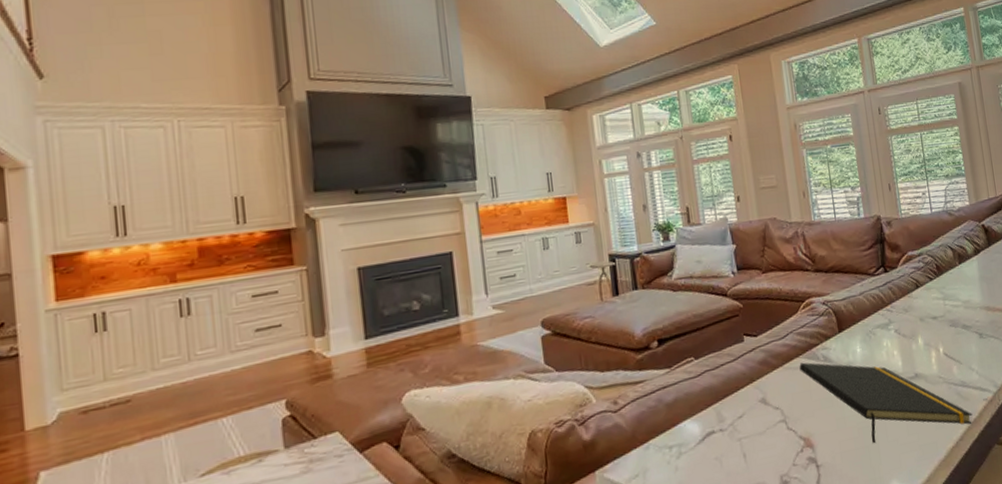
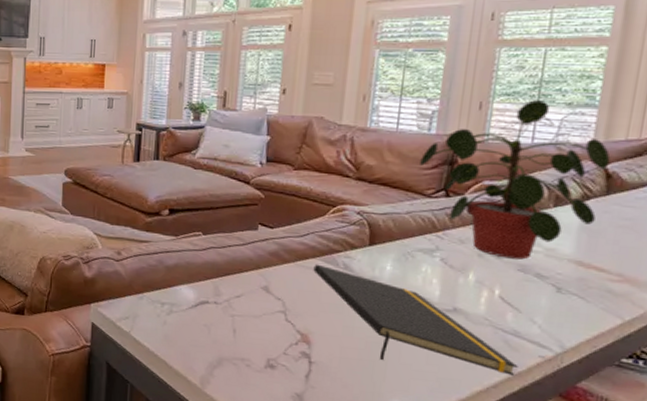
potted plant: none [858,176,988,318] -> present [420,100,611,260]

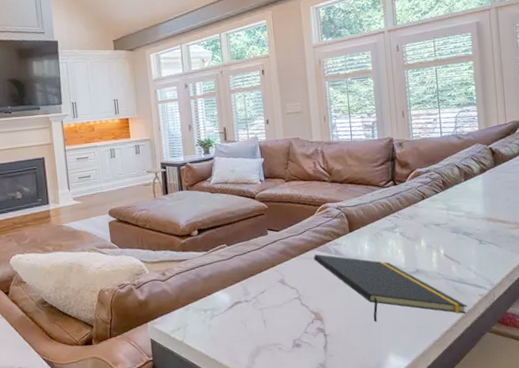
potted plant: present [420,100,611,260] -> none [371,104,492,225]

